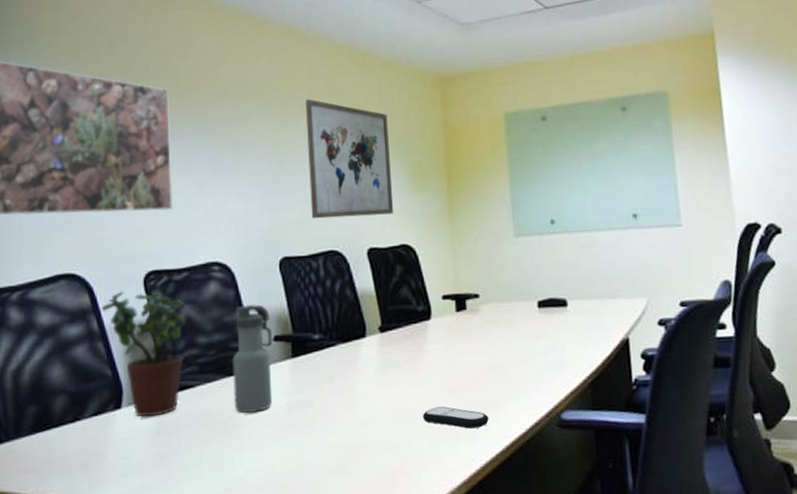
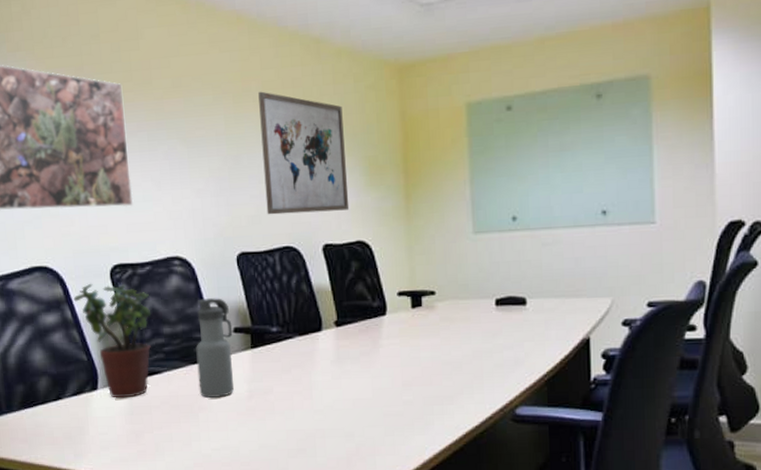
remote control: present [422,406,489,429] -> none [377,398,443,420]

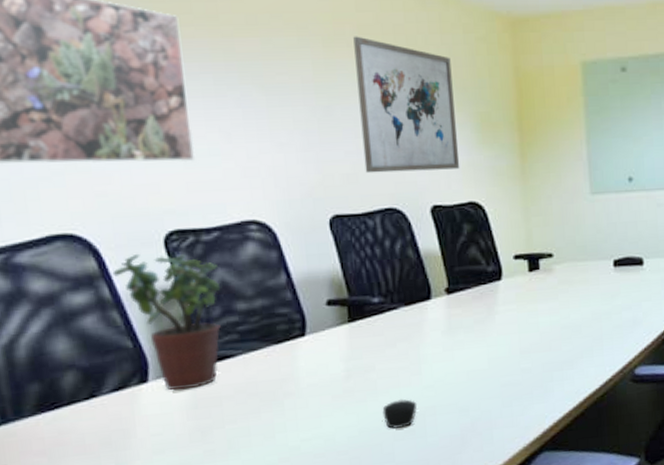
water bottle: present [196,298,235,398] -> none [279,267,329,382]
computer mouse: none [278,421,309,446] -> present [382,399,418,429]

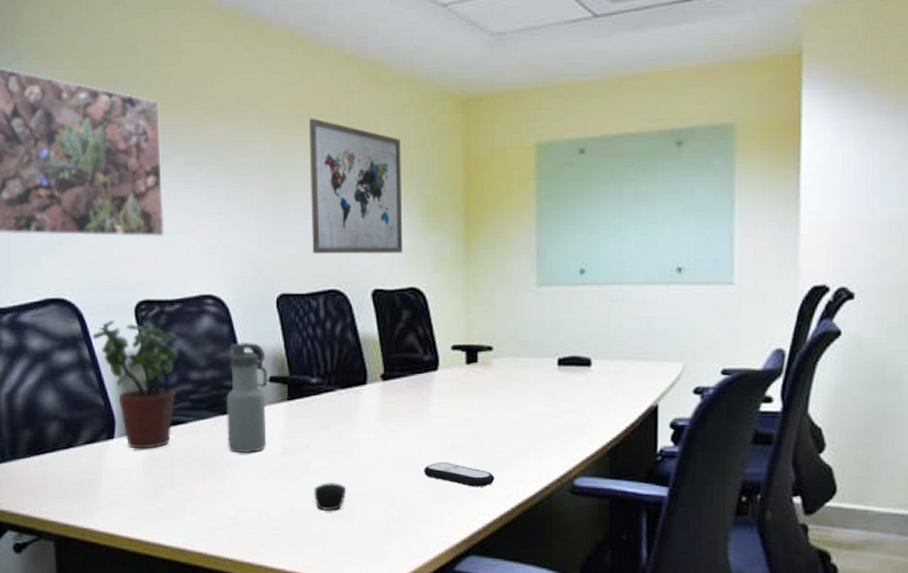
water bottle: none [279,267,329,382] -> present [226,343,268,453]
remote control: none [493,366,563,387] -> present [423,462,495,487]

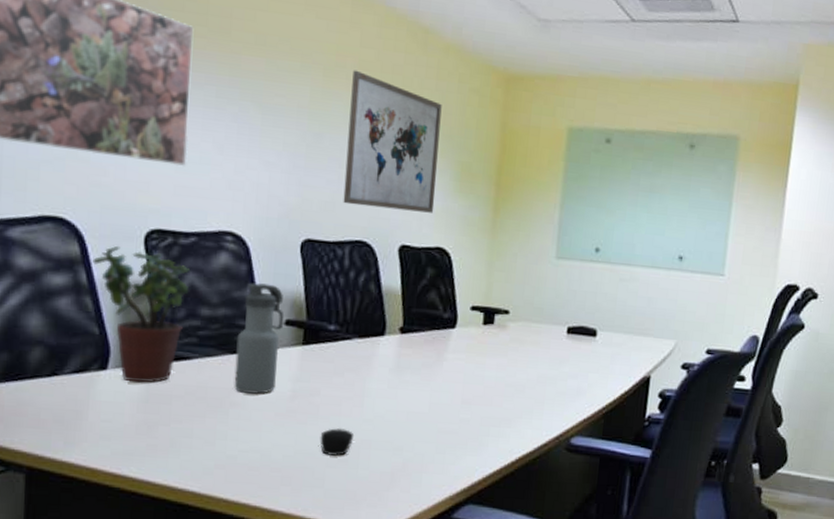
remote control: present [423,462,495,487] -> none [431,415,499,441]

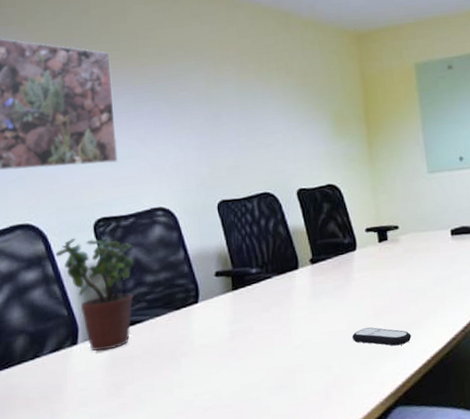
water bottle: present [234,283,285,394] -> none [178,244,216,343]
computer mouse: present [320,428,355,456] -> none [260,358,289,385]
wall art: present [343,70,442,213] -> none [236,57,320,165]
remote control: none [431,415,499,441] -> present [351,327,412,346]

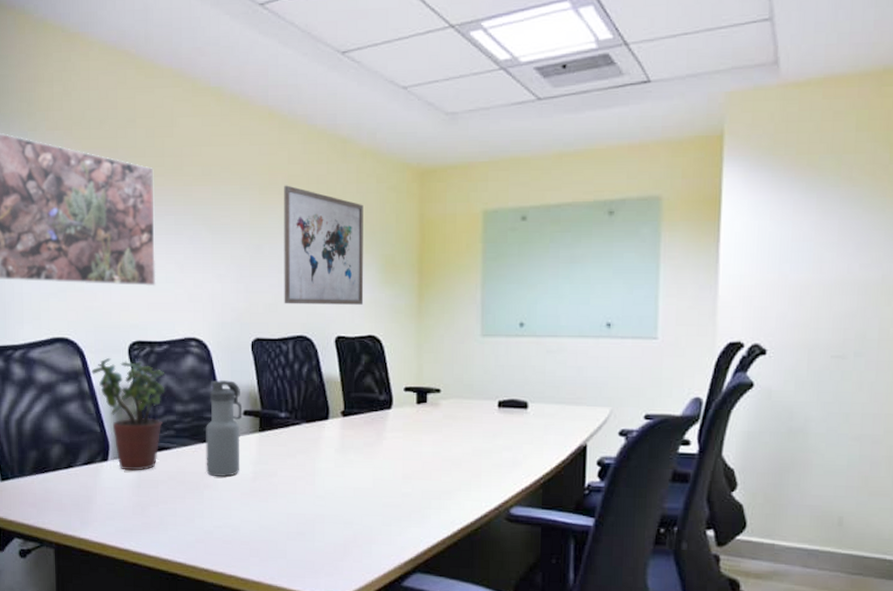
water bottle: none [178,244,216,343] -> present [206,380,243,477]
wall art: none [236,57,320,165] -> present [284,185,364,305]
remote control: present [351,327,412,346] -> none [376,490,440,513]

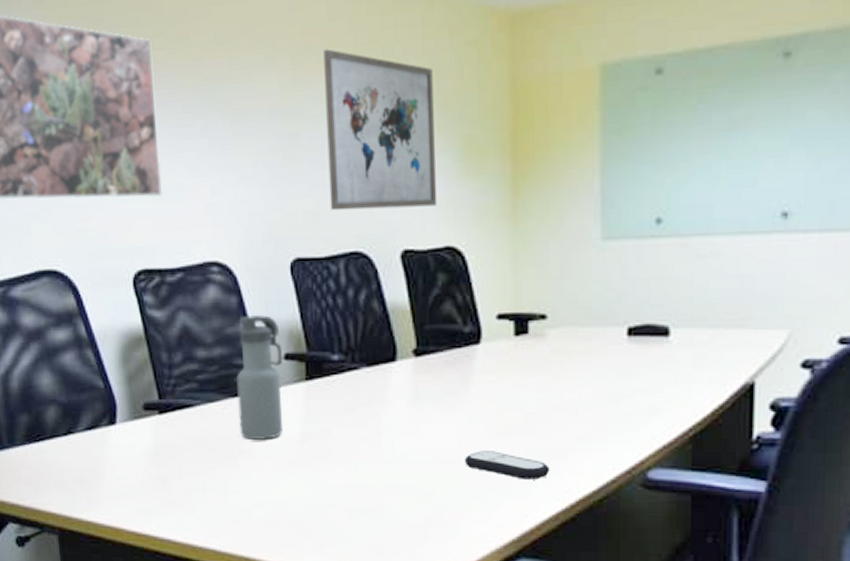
potted plant: present [91,357,166,471] -> none [88,292,183,436]
remote control: none [376,490,440,513] -> present [464,451,550,480]

